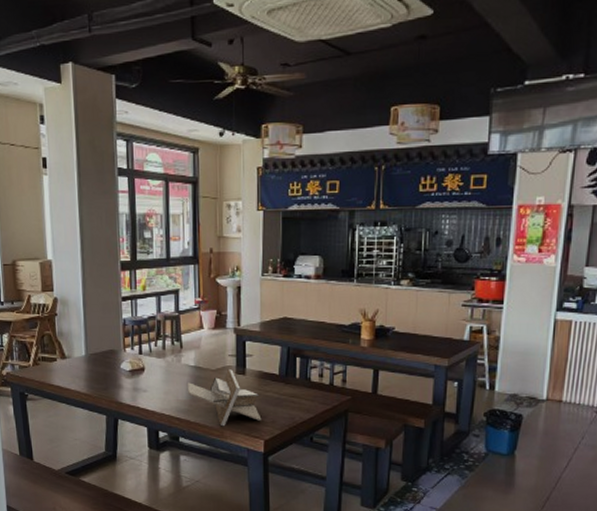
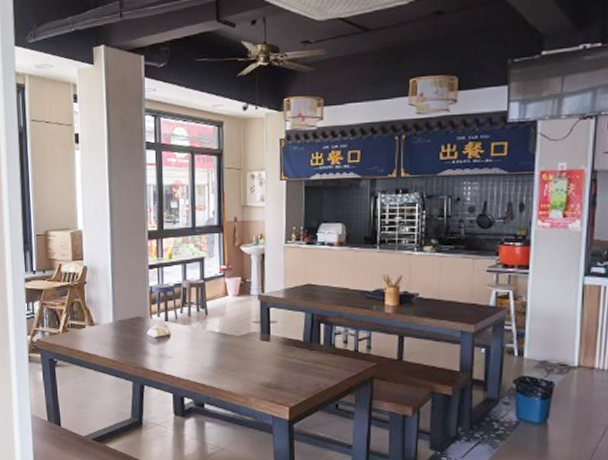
architectural model: present [187,369,262,427] -> none [212,336,287,393]

